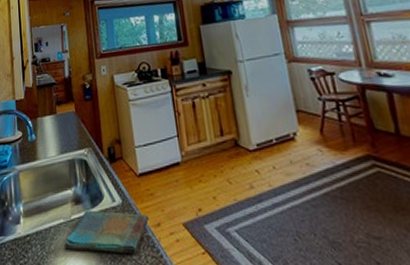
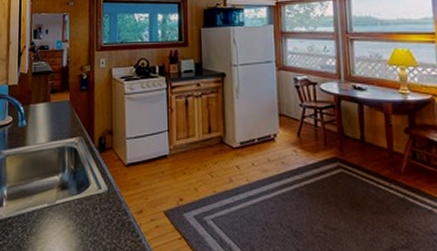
dish towel: present [64,210,150,254] -> none [46,196,133,238]

